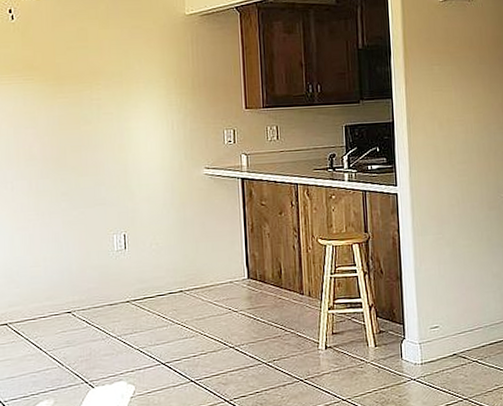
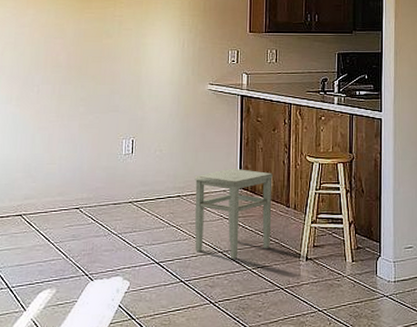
stool: none [197,257,285,353] -> present [194,168,273,259]

